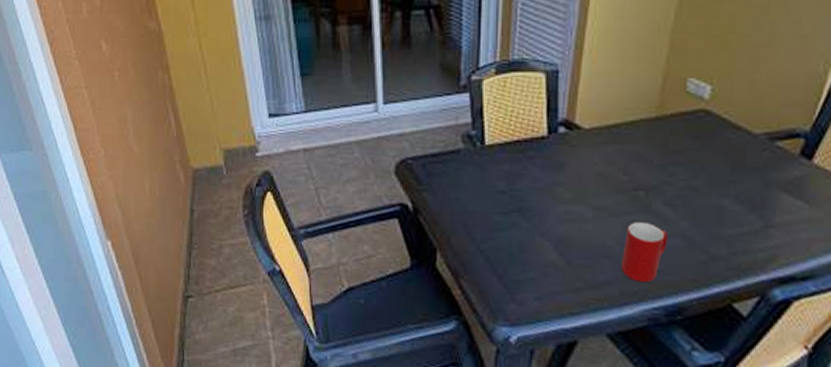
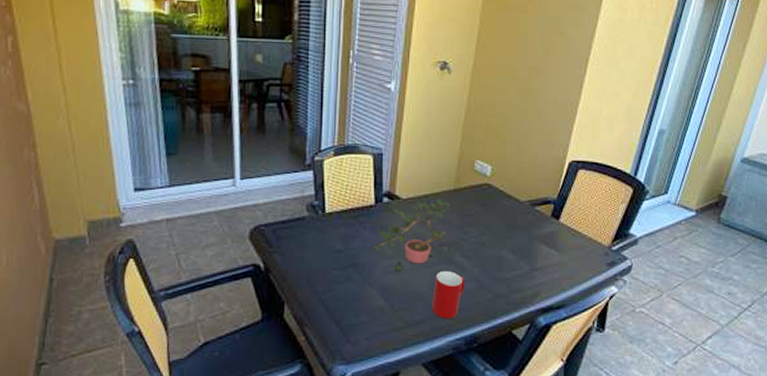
potted plant: none [545,129,649,221] -> present [373,199,449,272]

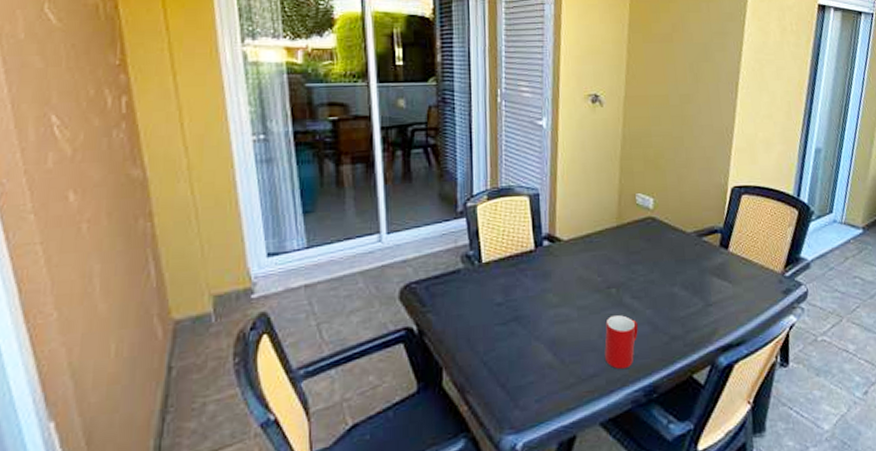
potted plant: present [373,199,449,272] -> none [536,237,615,322]

